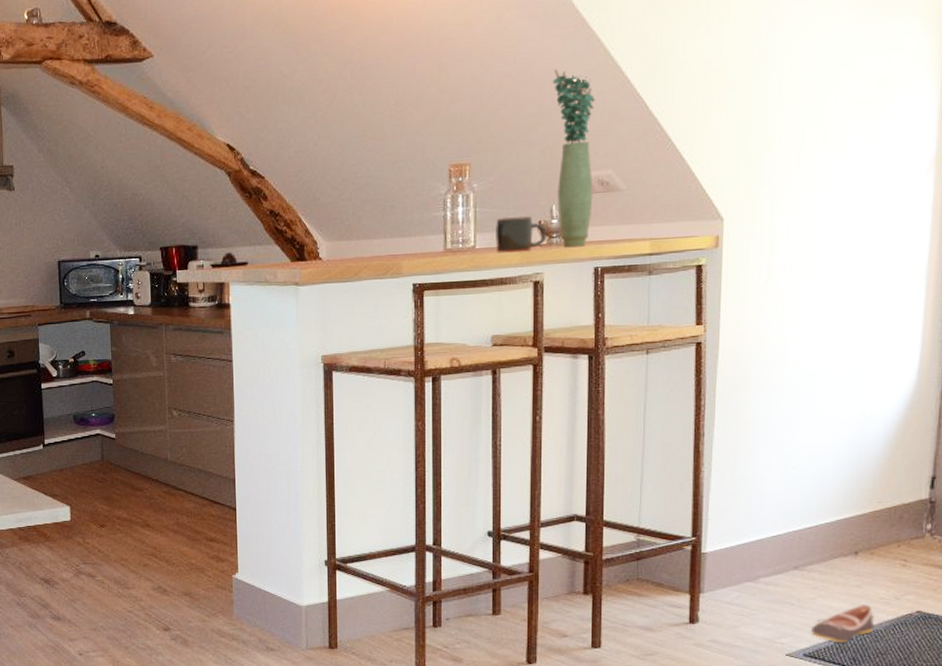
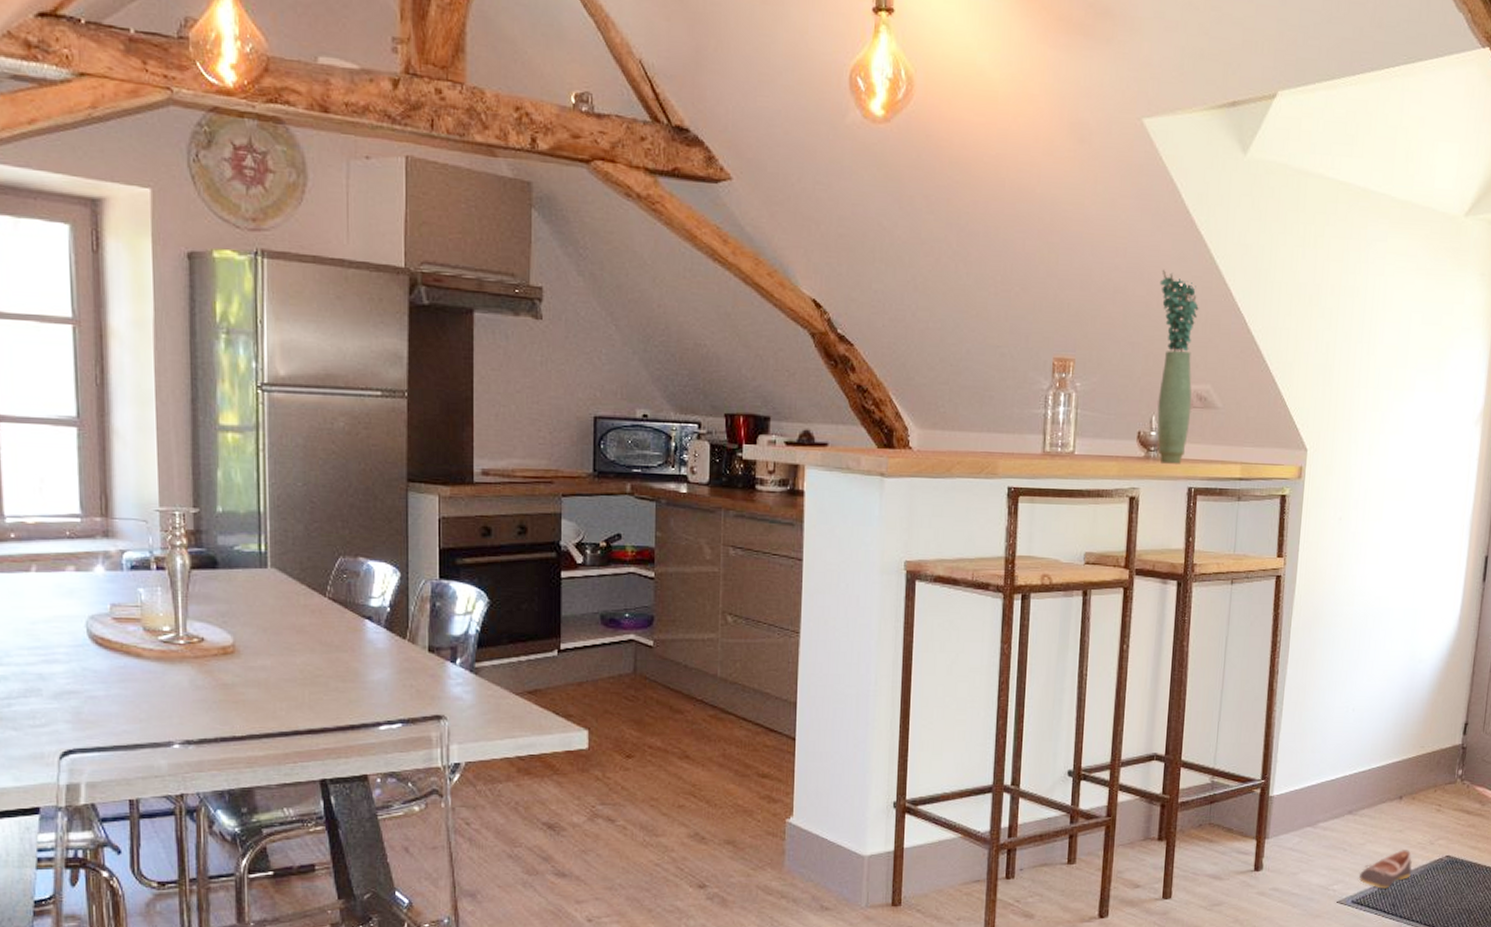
mug: present [496,215,546,254] -> none [1094,422,1145,465]

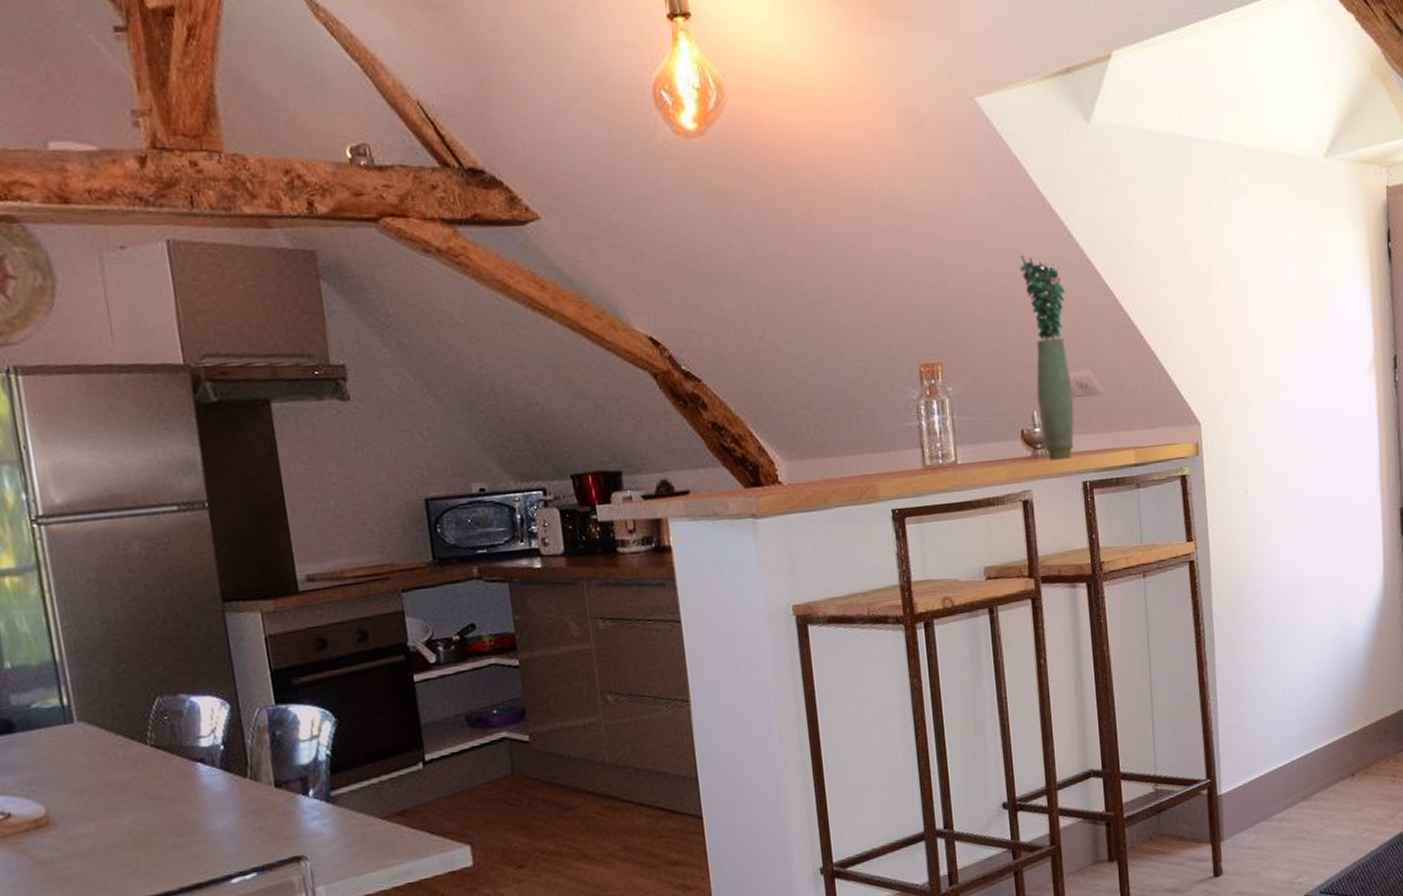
shoe: present [1359,850,1412,889] -> none [1324,828,1377,874]

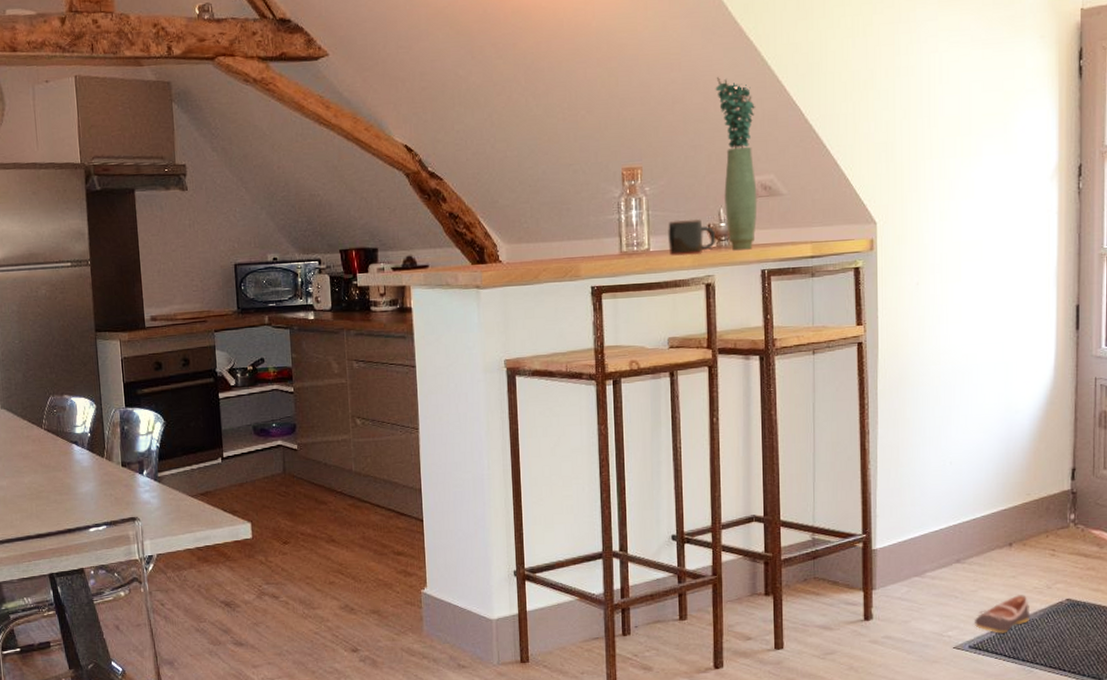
mug: none [976,423,1030,469] -> present [668,218,715,256]
shoe: none [1324,828,1377,874] -> present [975,595,1031,633]

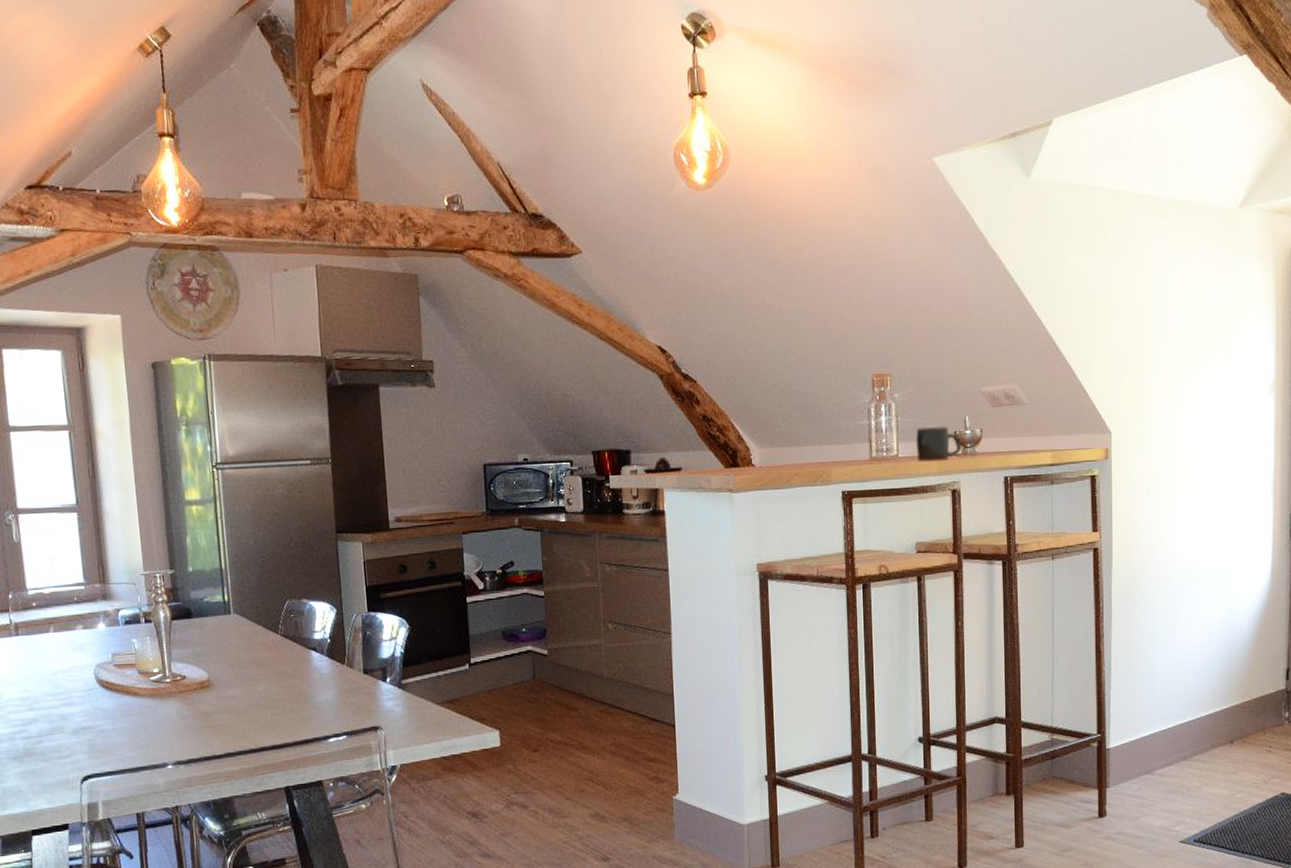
vase: present [715,77,758,251] -> none [961,288,1001,458]
shoe: present [975,595,1031,633] -> none [1199,790,1250,827]

